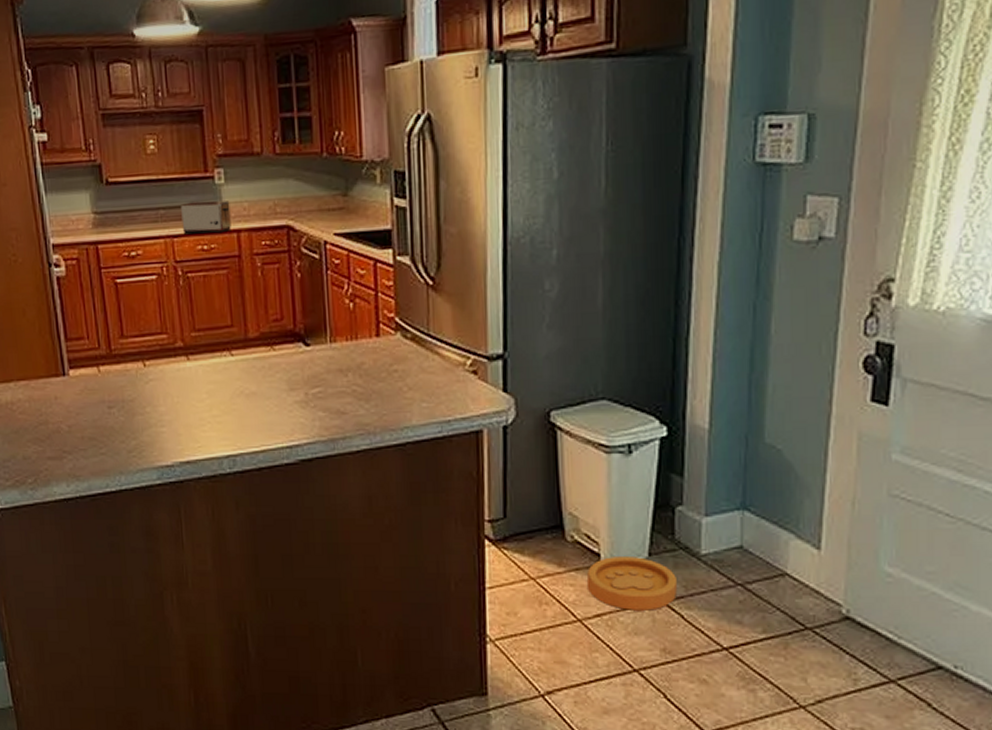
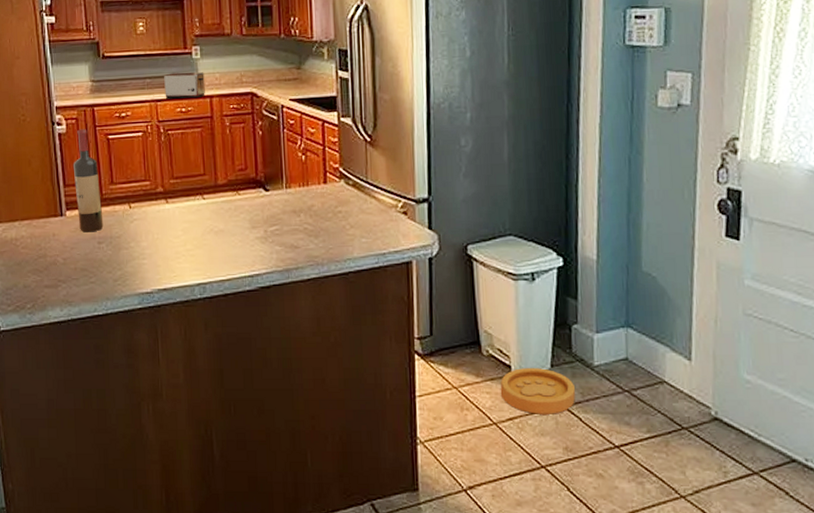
wine bottle: none [75,271,114,395] -> present [73,129,104,233]

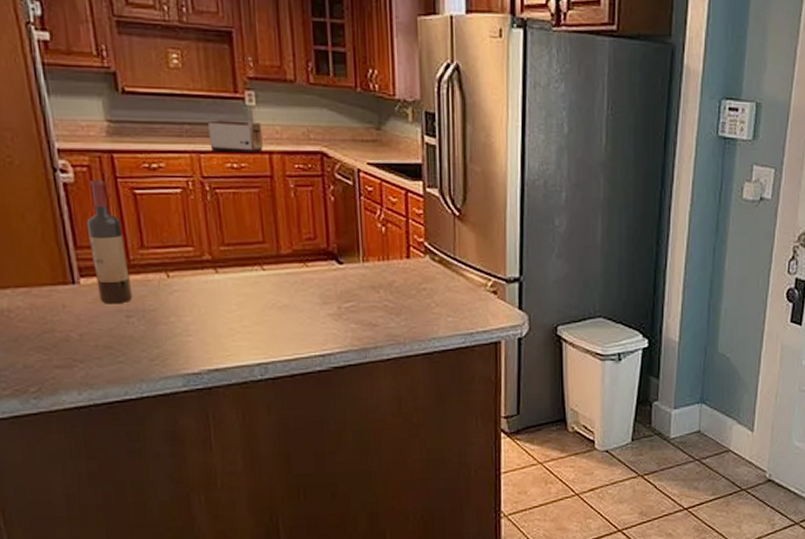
pet bowl: present [500,368,576,414] -> none [583,442,653,484]

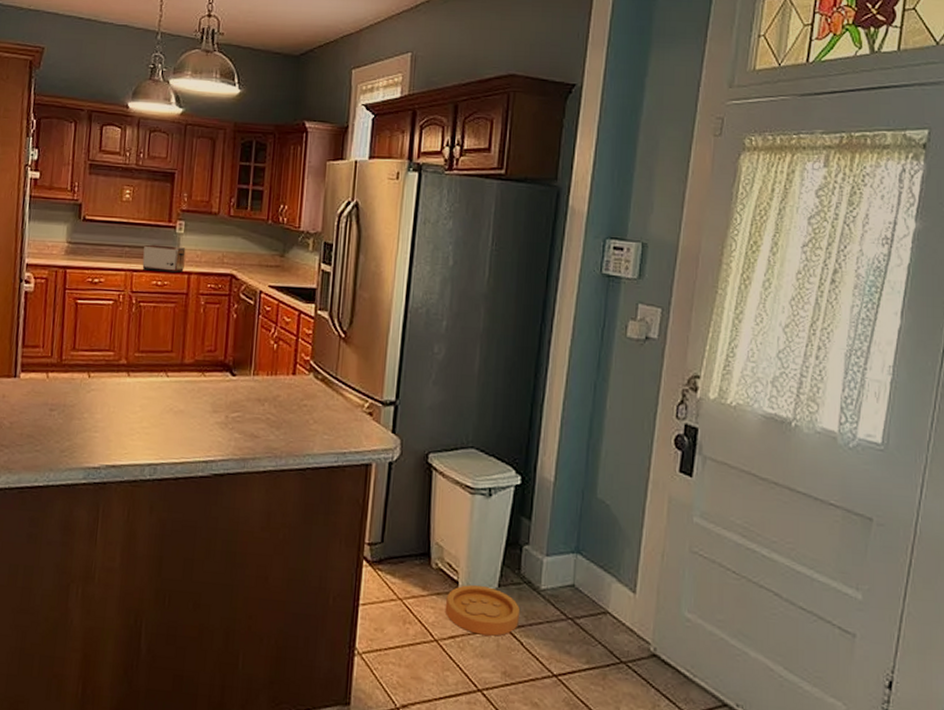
wine bottle: present [86,179,133,304] -> none [32,289,62,398]
pet bowl: none [583,442,653,484] -> present [445,585,521,636]

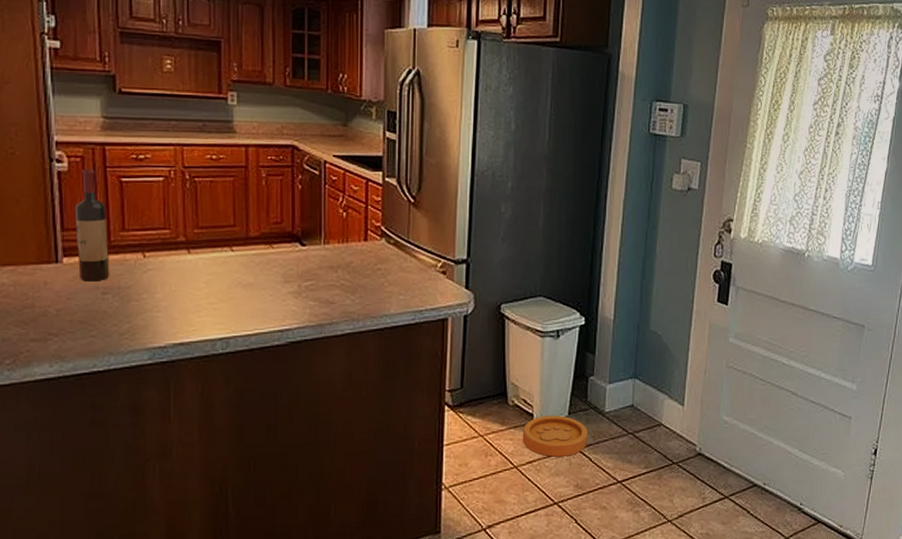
wine bottle: none [32,289,62,398] -> present [74,168,110,282]
toaster: present [142,244,186,274] -> none [193,117,241,147]

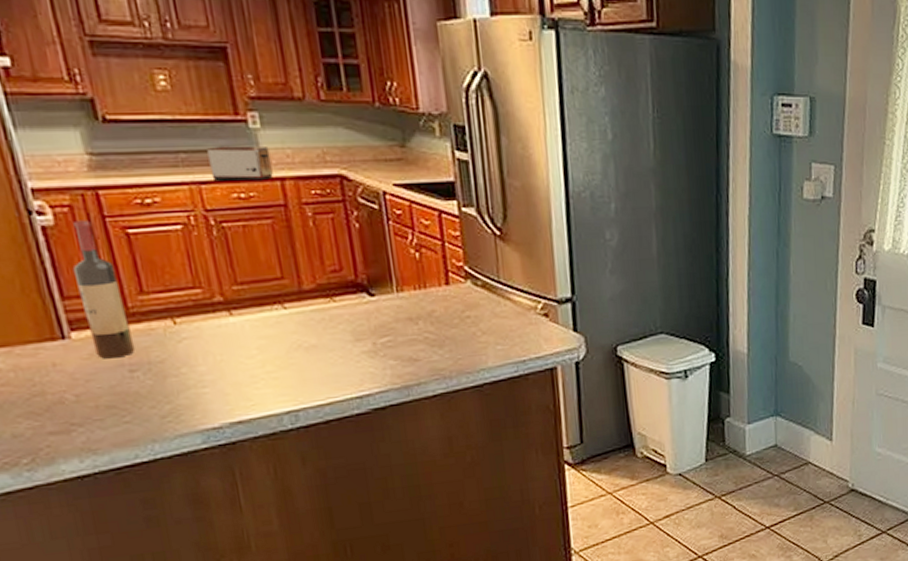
toaster: none [193,117,241,147] -> present [207,145,273,182]
pet bowl: present [522,415,589,457] -> none [656,463,730,509]

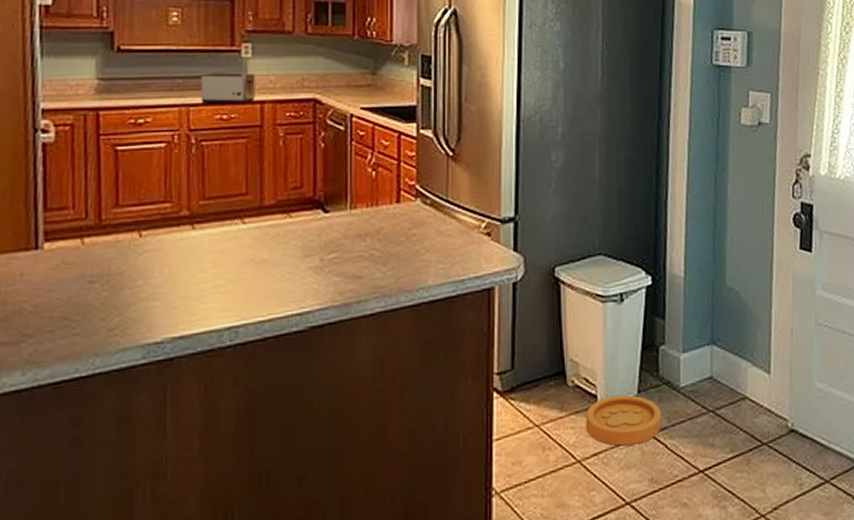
wine bottle: present [72,220,136,359] -> none [60,137,100,270]
pet bowl: none [656,463,730,509] -> present [585,395,662,447]

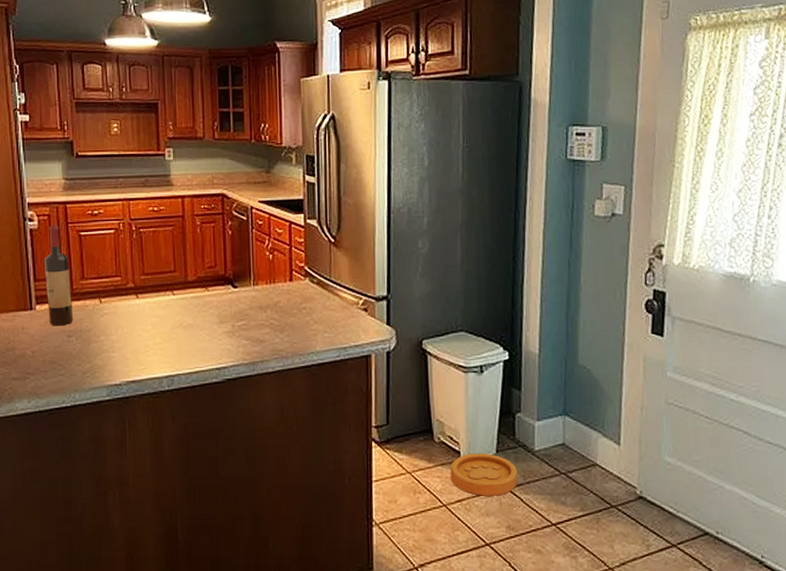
wine bottle: none [60,137,100,270] -> present [44,225,74,326]
toaster: present [201,72,255,105] -> none [137,172,177,199]

